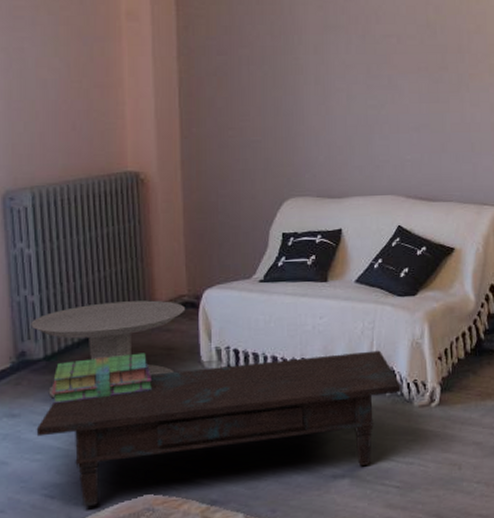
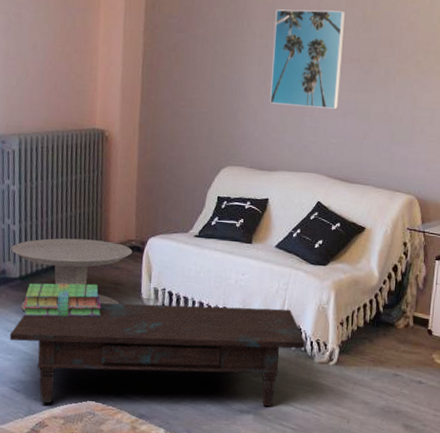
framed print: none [329,19,409,124] -> present [270,9,345,110]

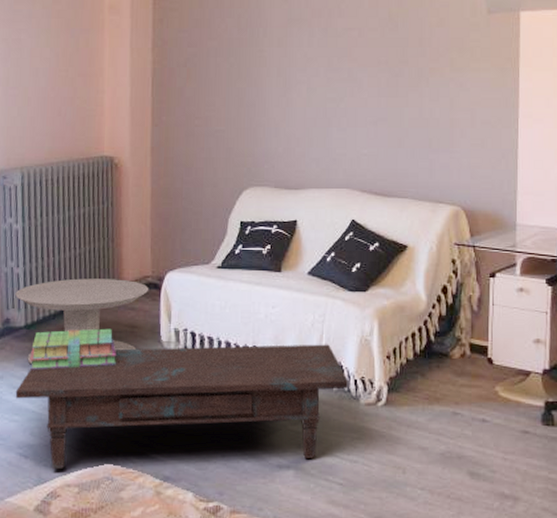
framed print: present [270,9,345,110] -> none [292,12,368,118]

